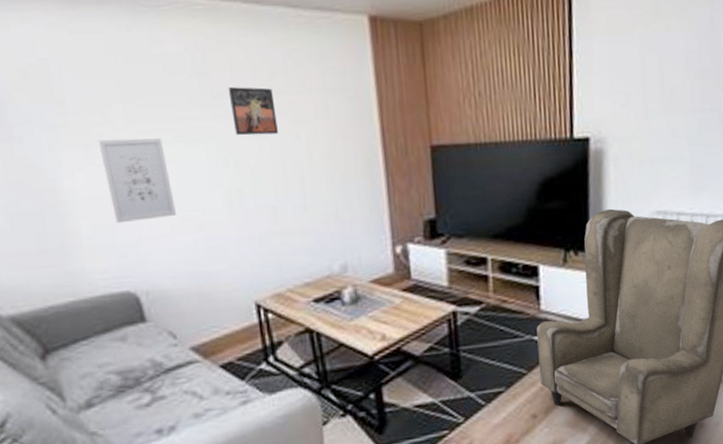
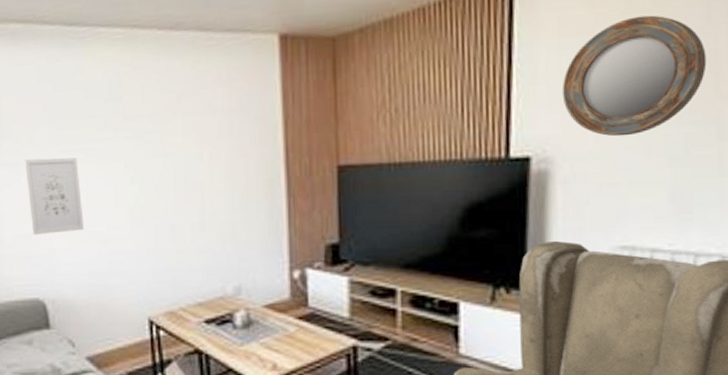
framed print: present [228,87,278,136] -> none [139,109,182,155]
home mirror: none [611,19,712,121] -> present [562,15,707,137]

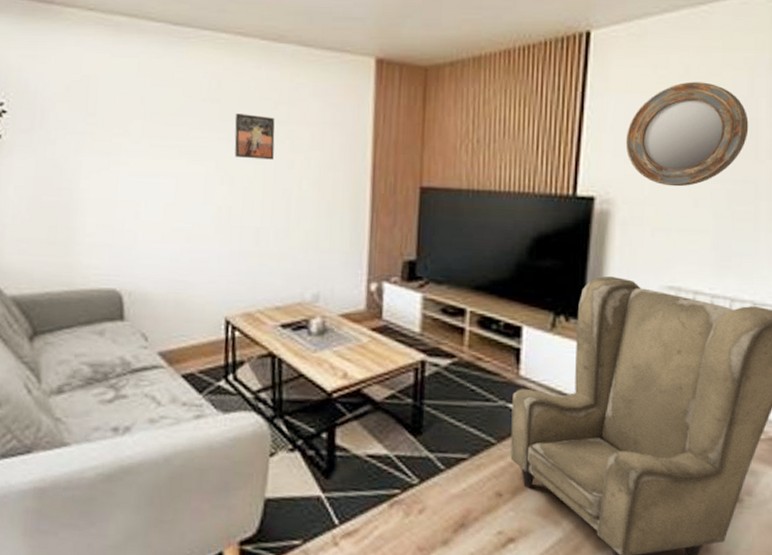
wall art: present [24,157,84,236] -> none [115,149,170,226]
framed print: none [139,109,182,155] -> present [234,113,275,160]

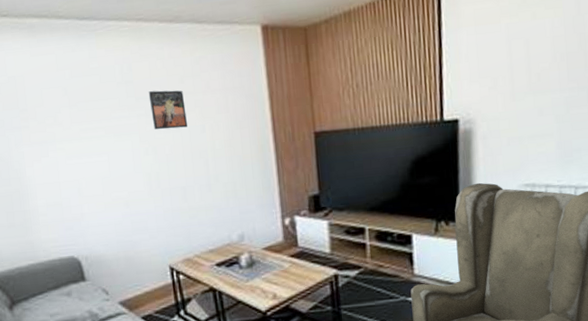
home mirror: present [625,81,749,187] -> none [479,7,579,101]

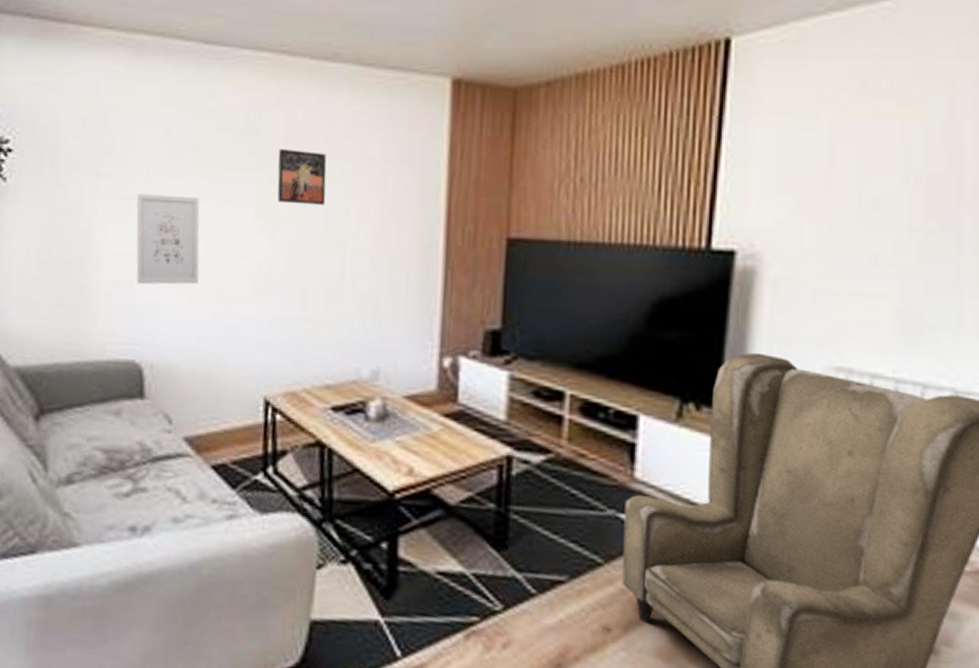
wall art: none [50,134,108,203] -> present [135,194,200,285]

